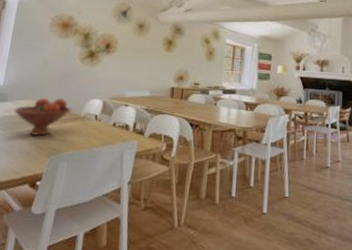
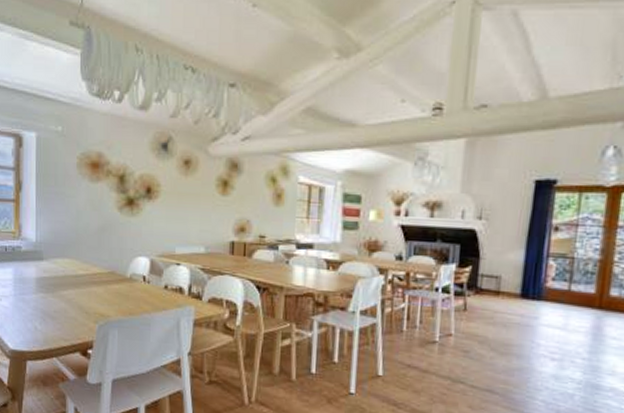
fruit bowl: present [13,97,71,136] -> none [51,255,115,300]

